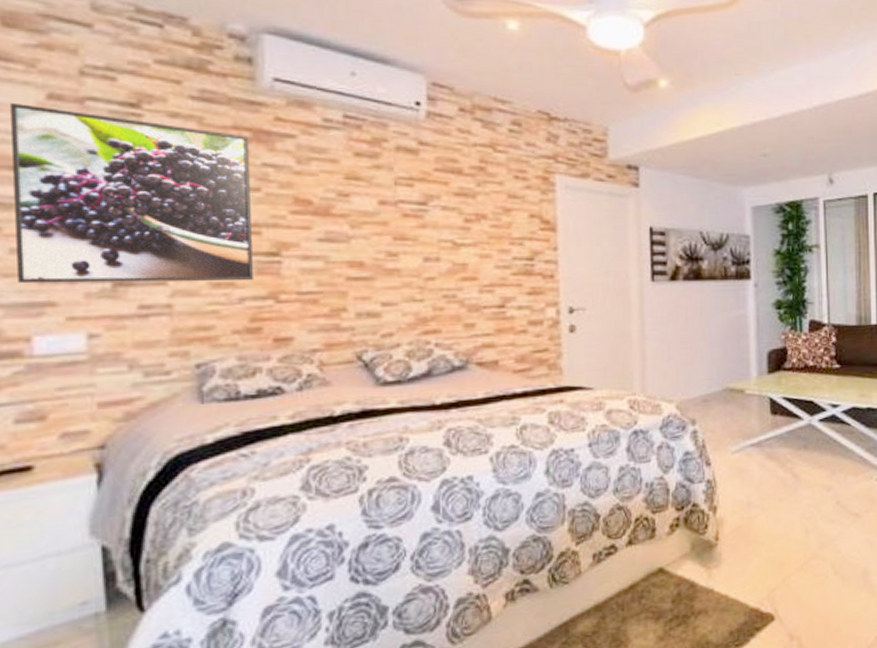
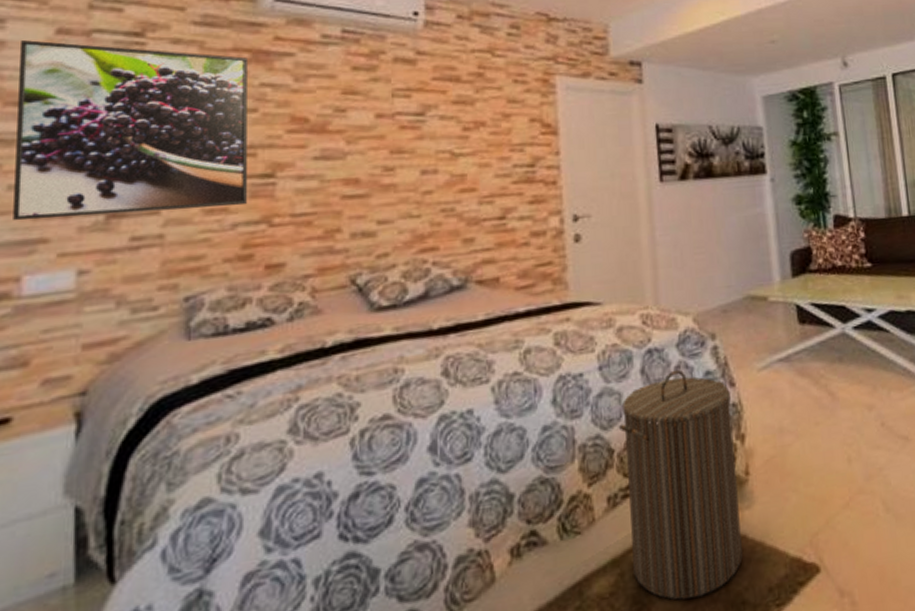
laundry hamper: none [604,449,709,639] -> present [618,369,743,600]

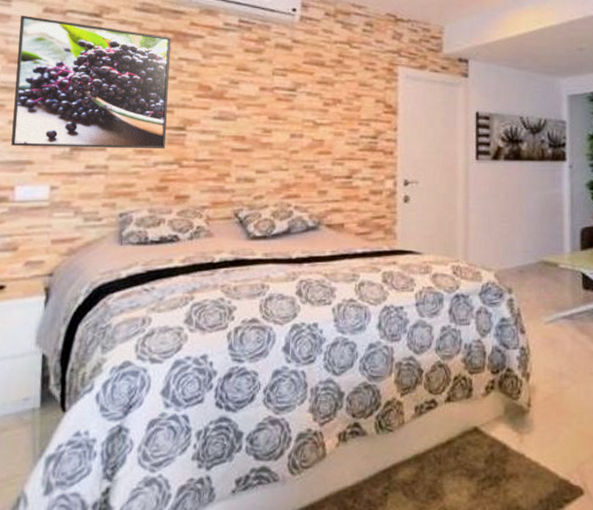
laundry hamper: present [618,369,743,600] -> none [427,314,520,496]

